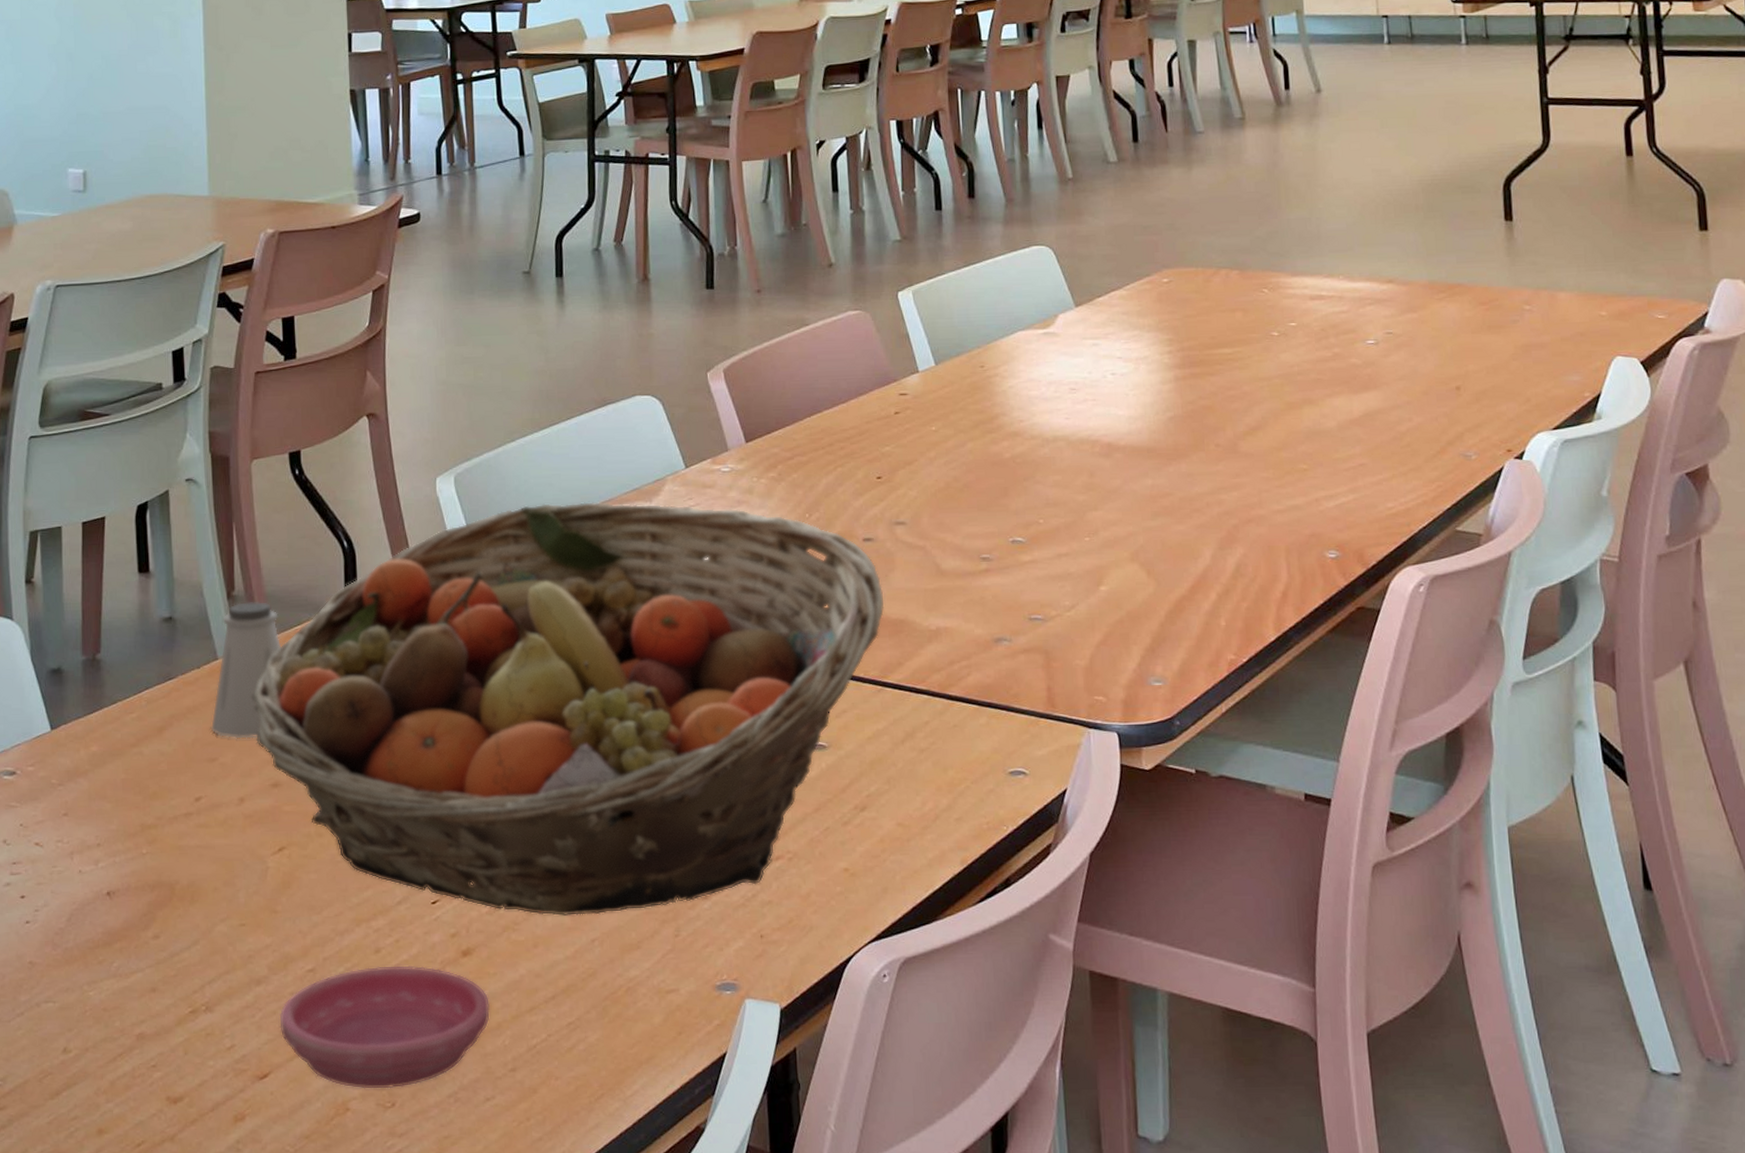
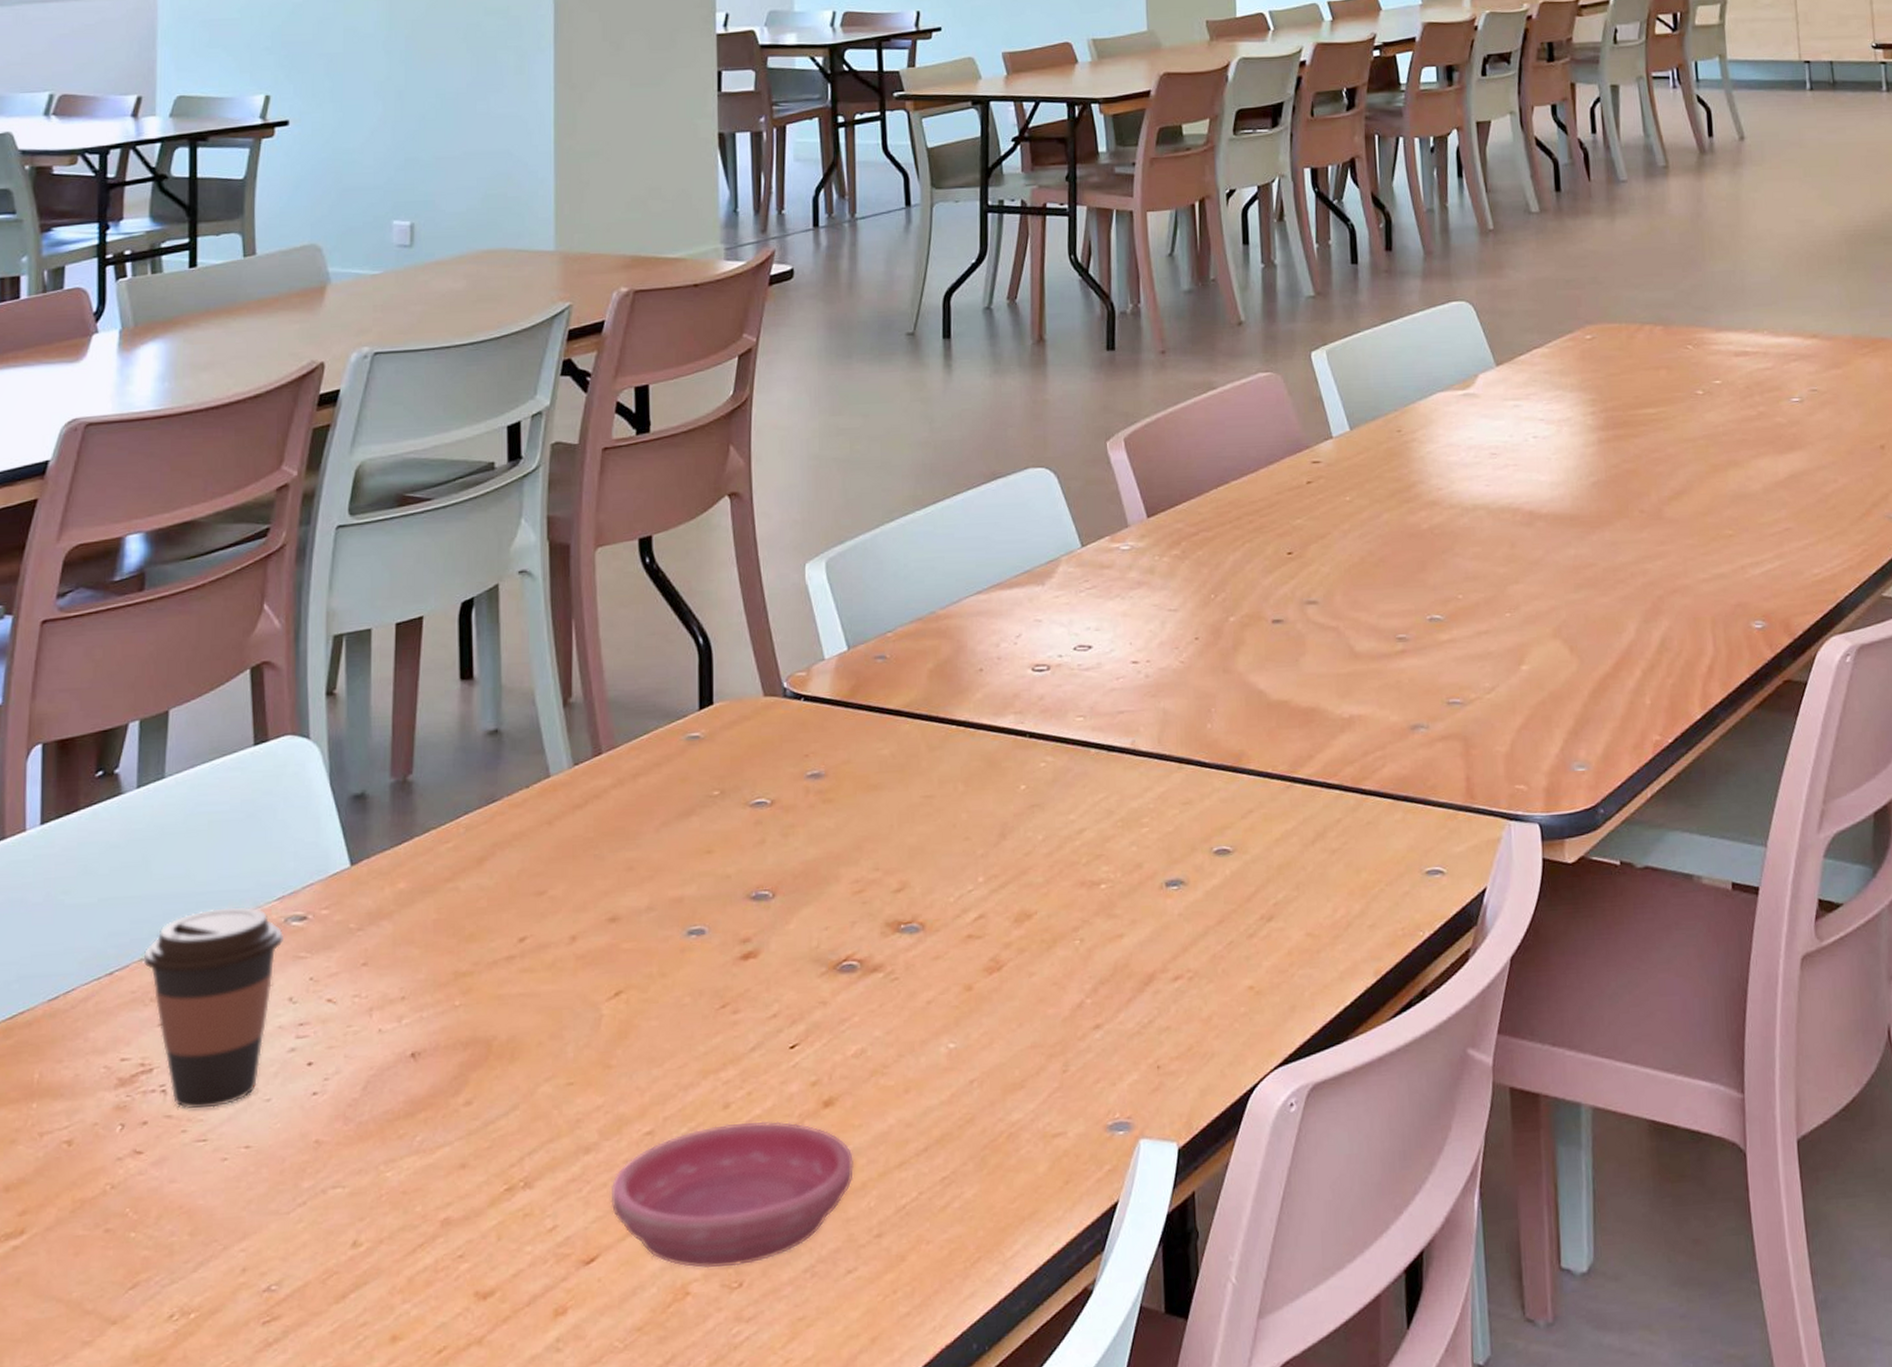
saltshaker: present [210,602,282,739] -> none [539,709,625,868]
fruit basket: present [251,502,885,916] -> none [588,587,1295,1055]

